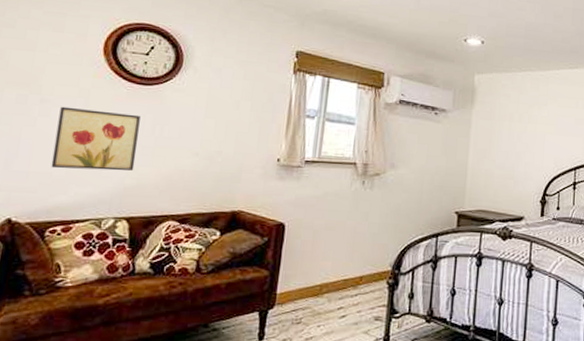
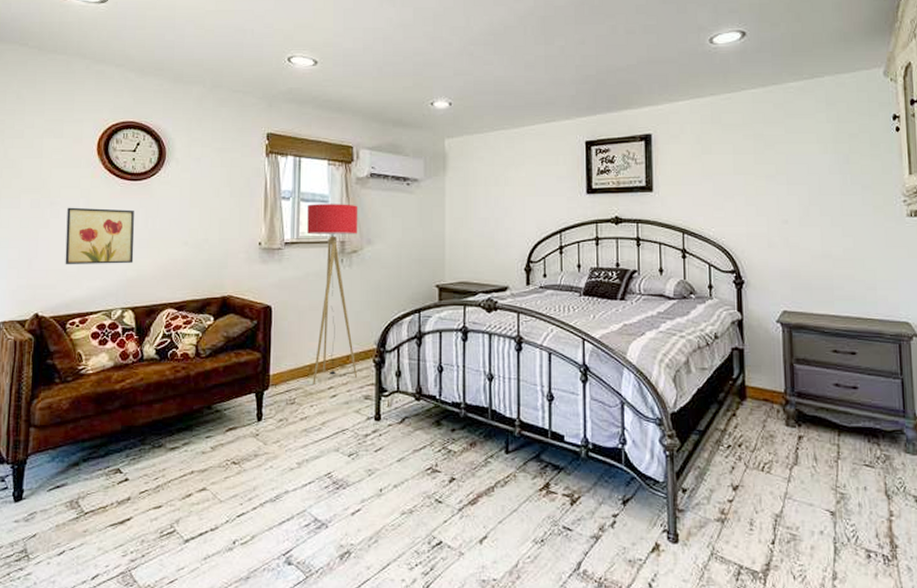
floor lamp: none [322,124,384,304] -> present [307,204,358,384]

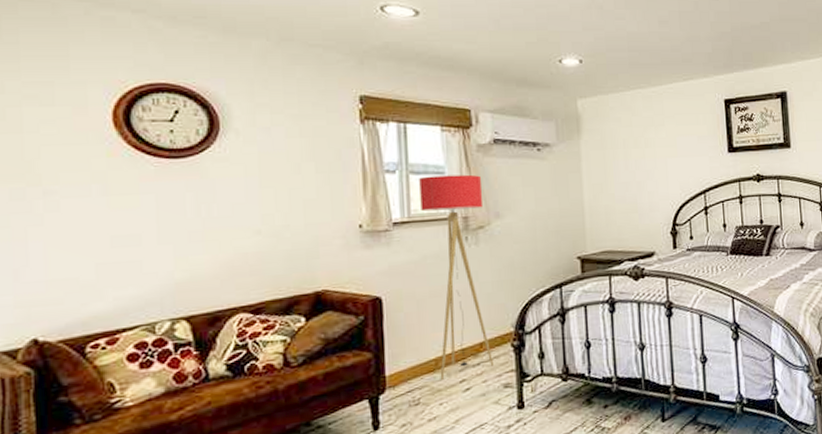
wall art: present [65,207,135,265] -> none [72,195,183,272]

